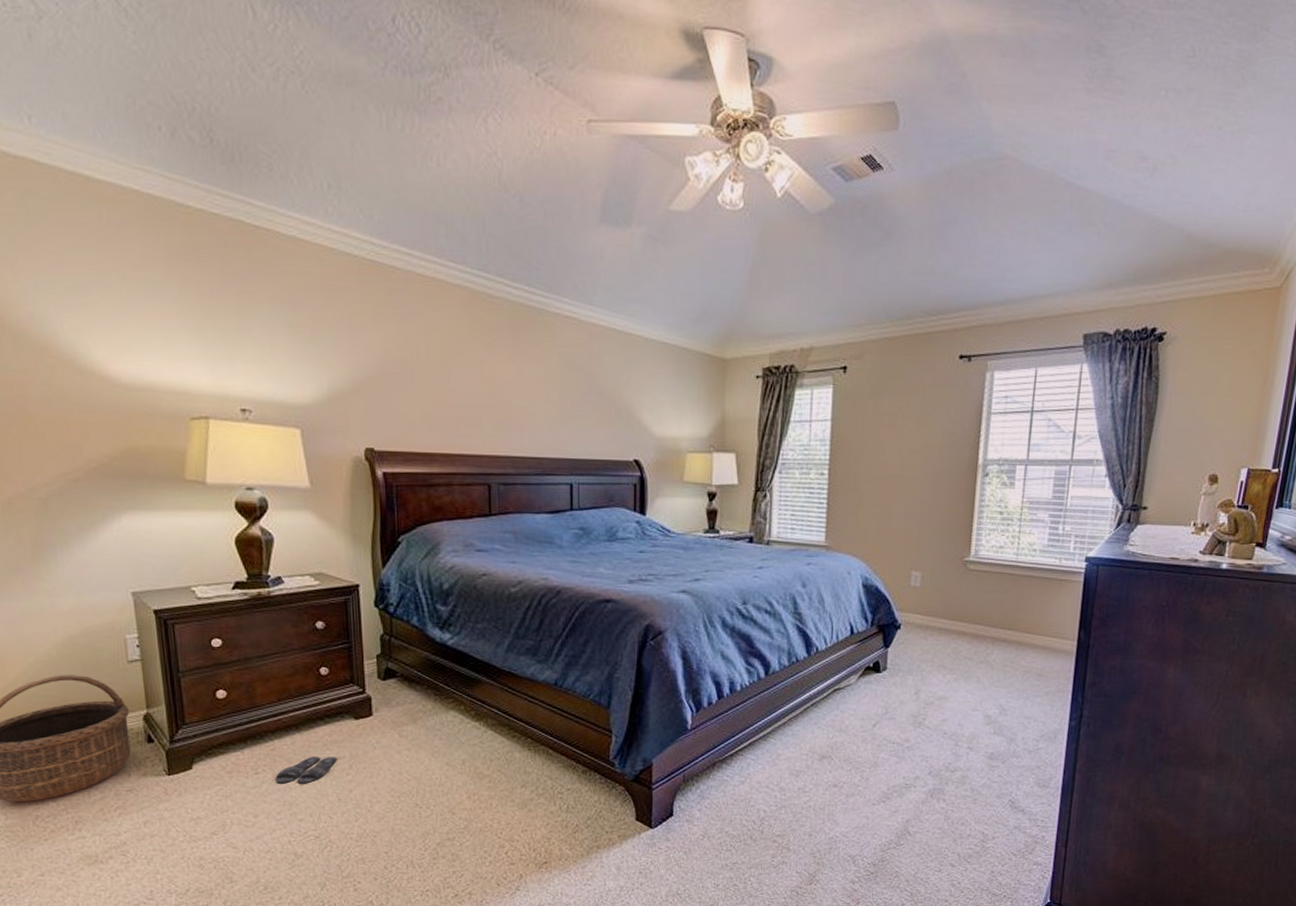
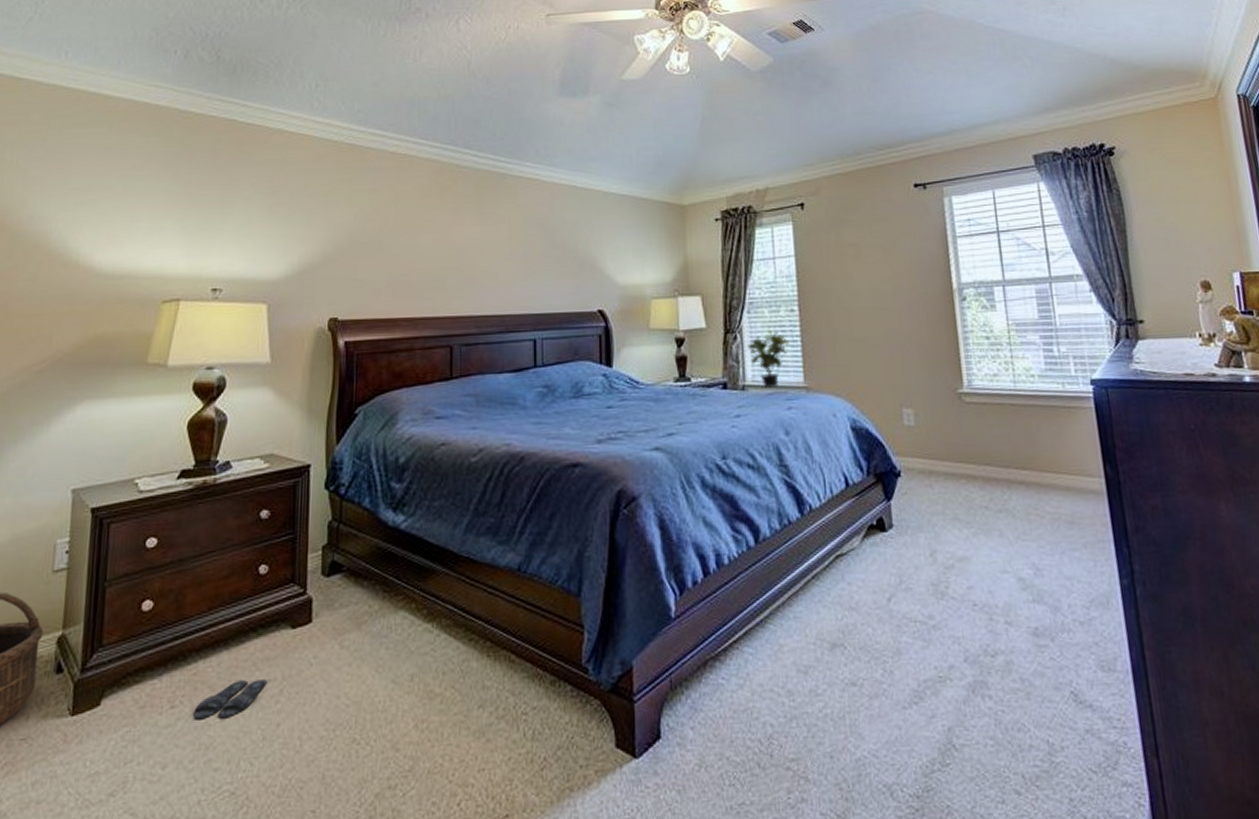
potted plant: none [776,491,816,546] -> present [747,330,790,389]

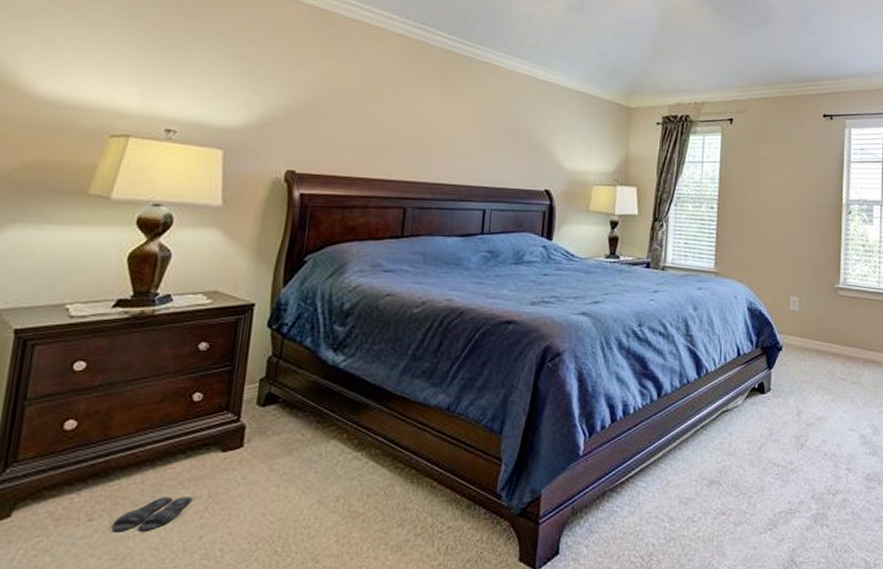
potted plant: present [747,330,790,389] -> none [671,222,707,271]

